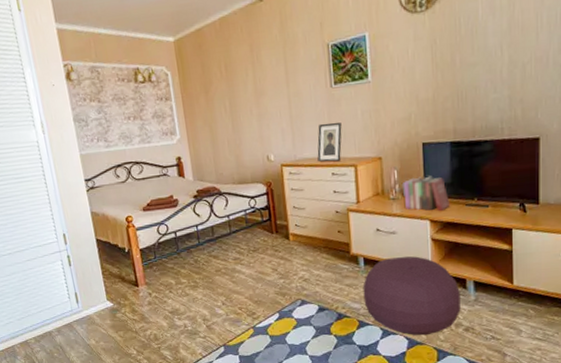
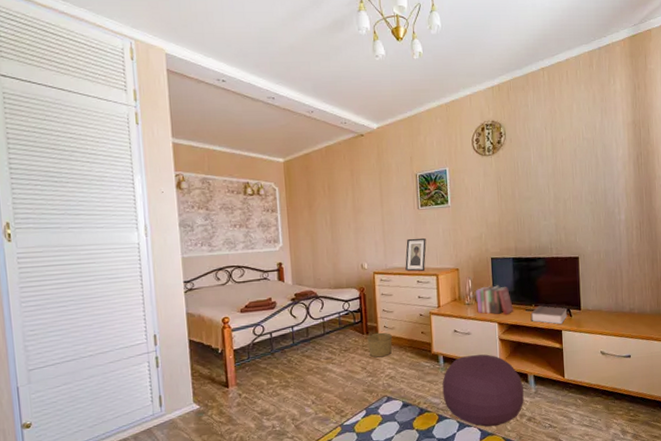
basket: none [276,231,305,259] -> present [367,332,392,358]
book: none [471,199,521,222] -> present [530,305,568,325]

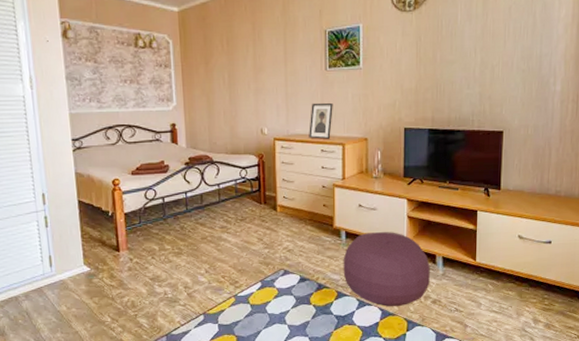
basket: present [367,332,392,358] -> none [264,202,292,229]
books: present [475,285,513,316] -> none [384,158,425,192]
book: present [530,305,568,325] -> none [443,183,486,204]

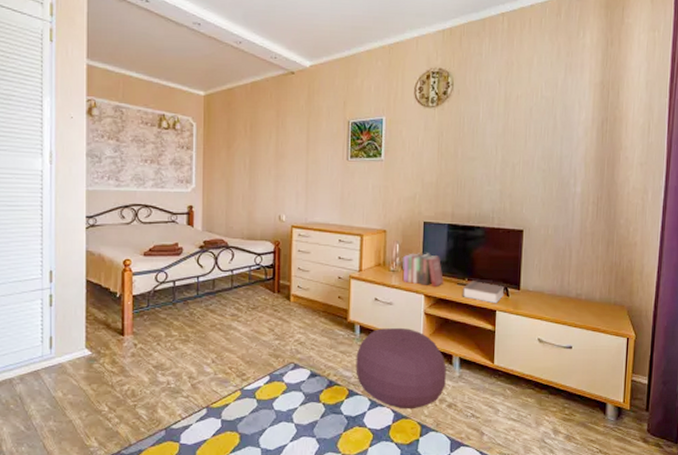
picture frame: present [309,102,333,139] -> none [327,192,353,229]
books: none [384,158,425,192] -> present [402,253,443,288]
book: none [443,183,486,204] -> present [462,281,505,304]

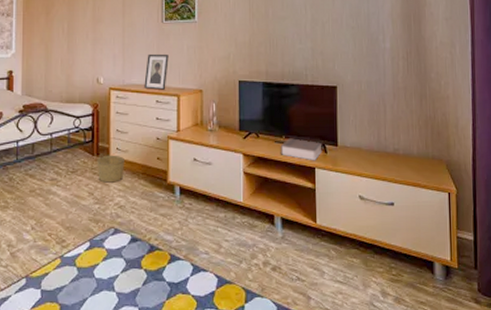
basket: none [277,291,305,320] -> present [97,153,124,183]
picture frame: none [327,192,353,229] -> present [144,53,169,90]
pouf: present [355,327,446,410] -> none [177,188,269,274]
books: present [402,253,443,288] -> none [219,111,261,146]

